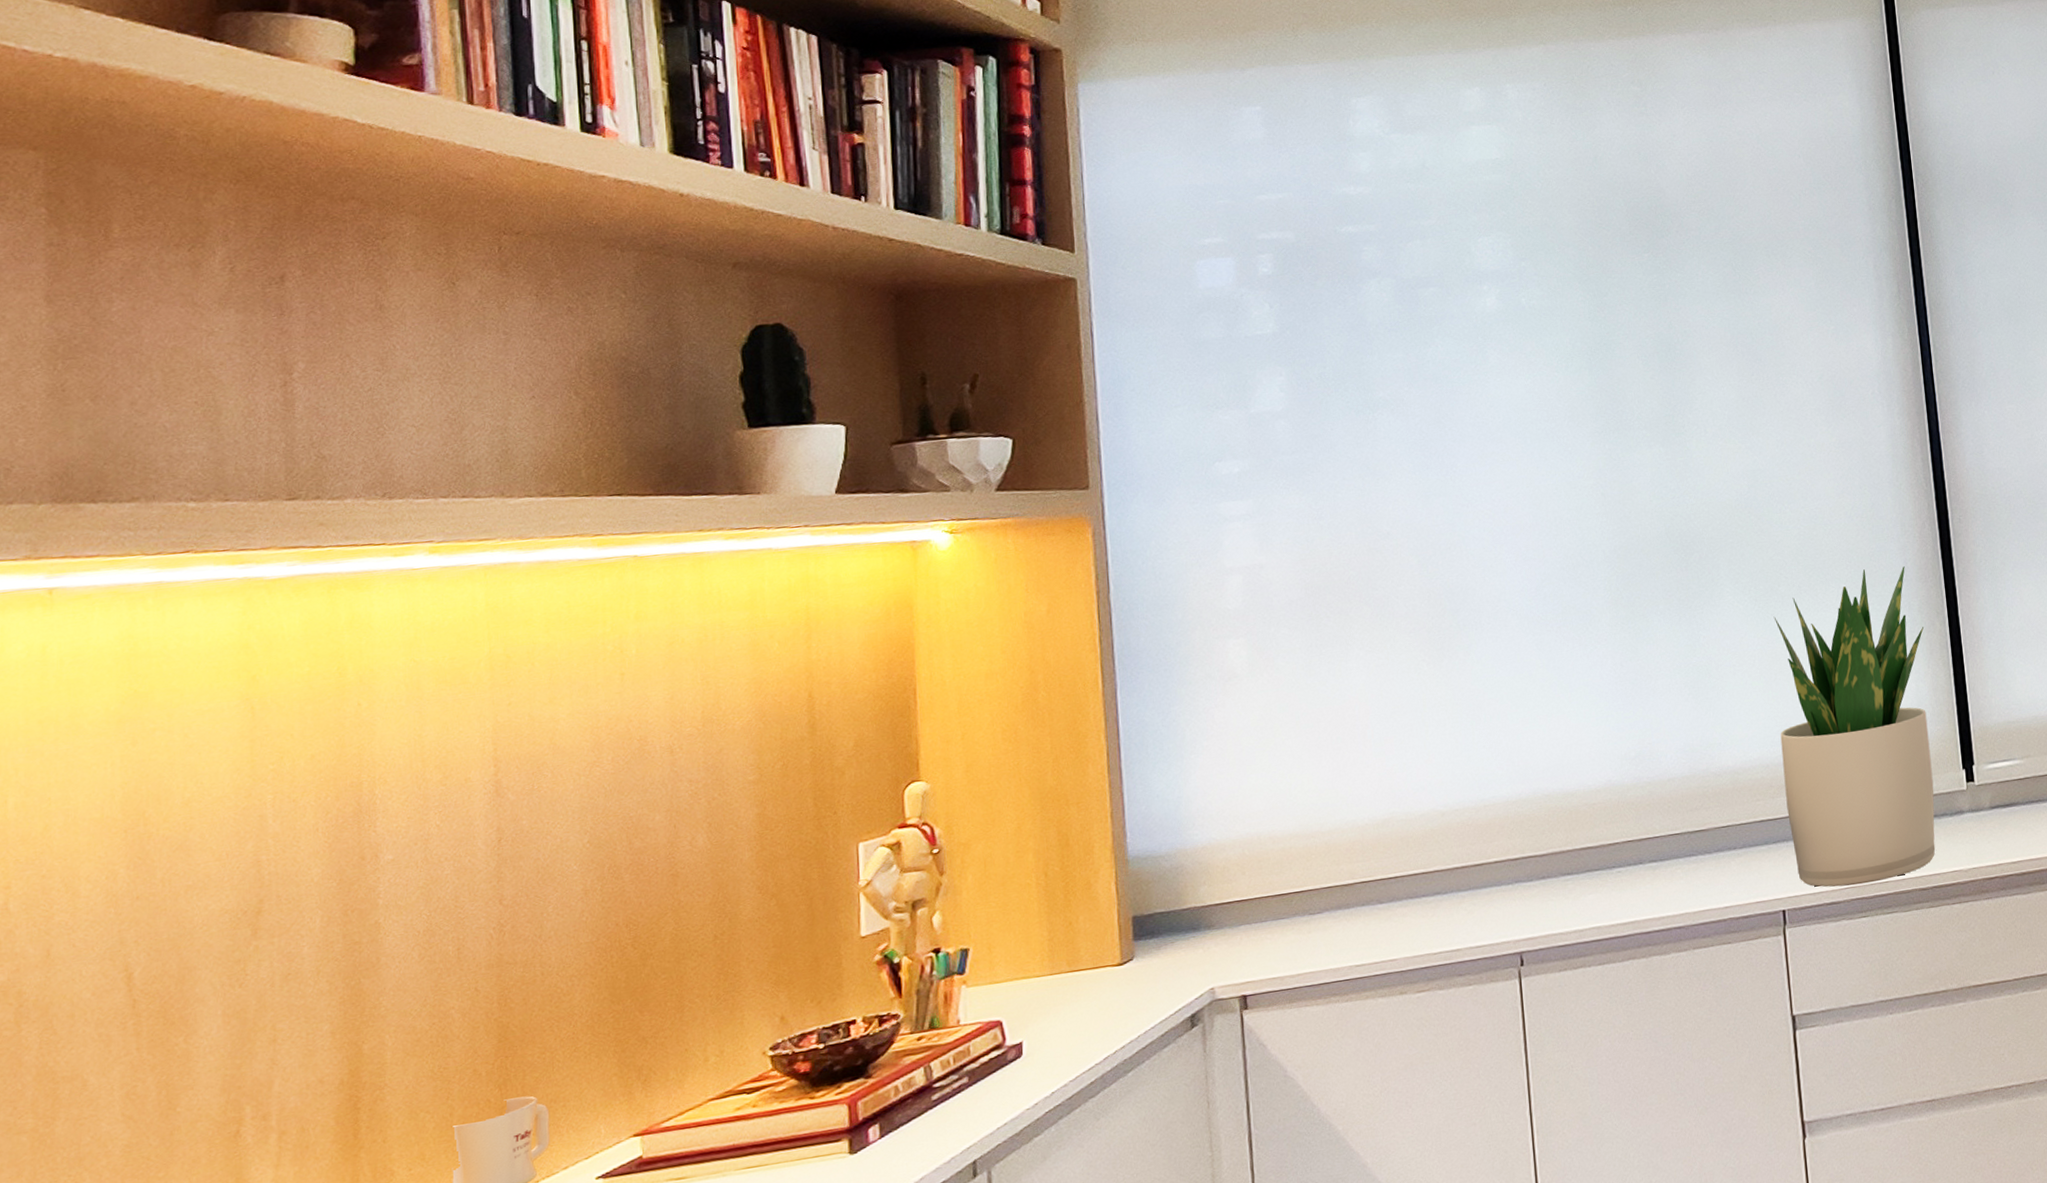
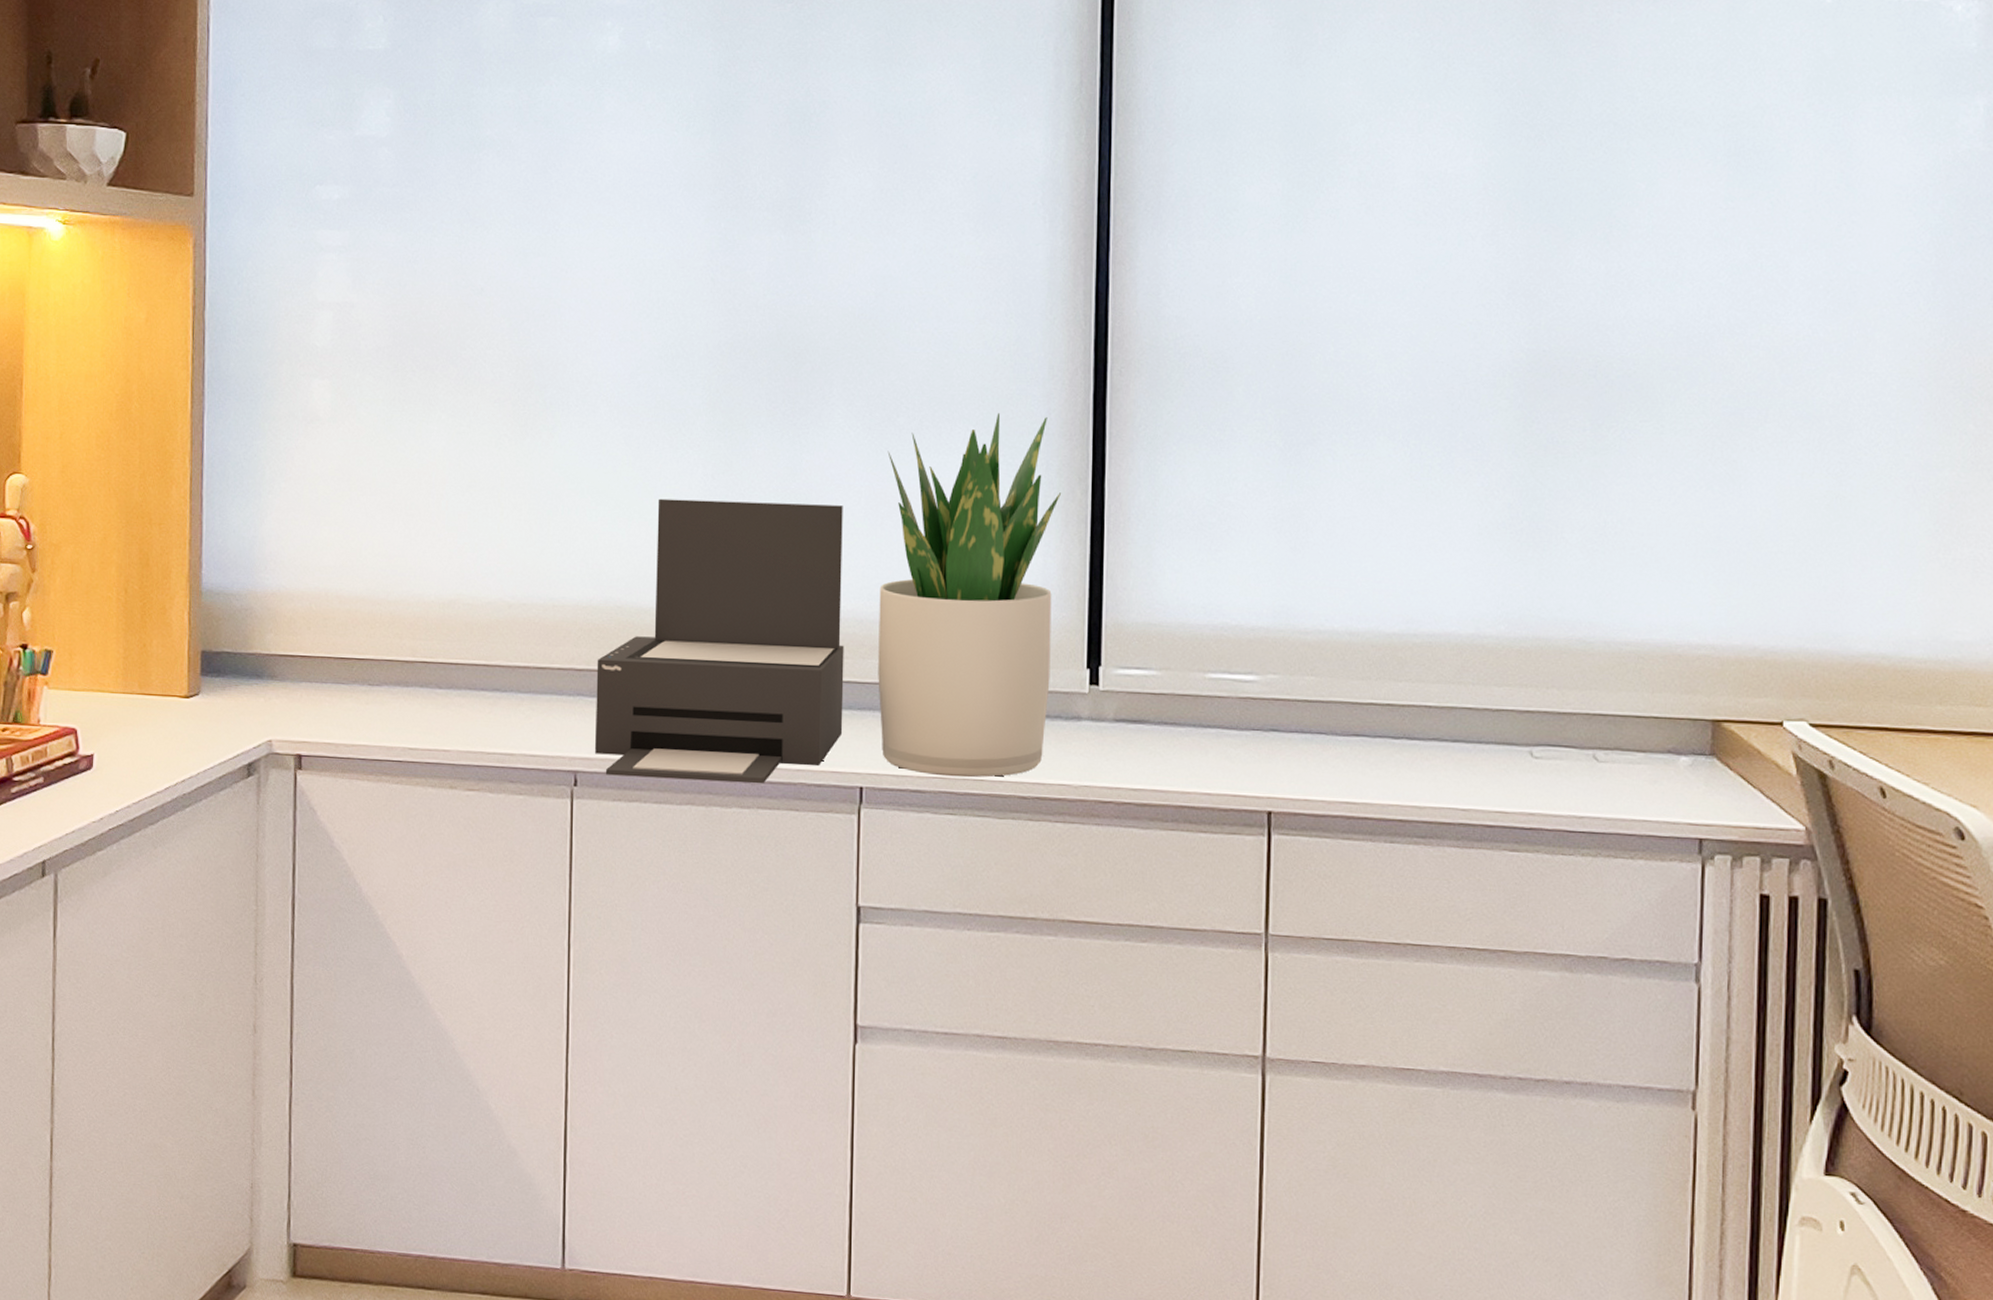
printer: none [1531,670,1762,950] -> present [595,498,844,784]

